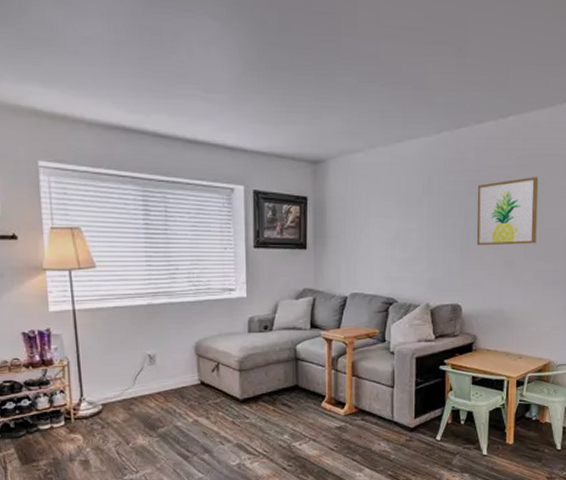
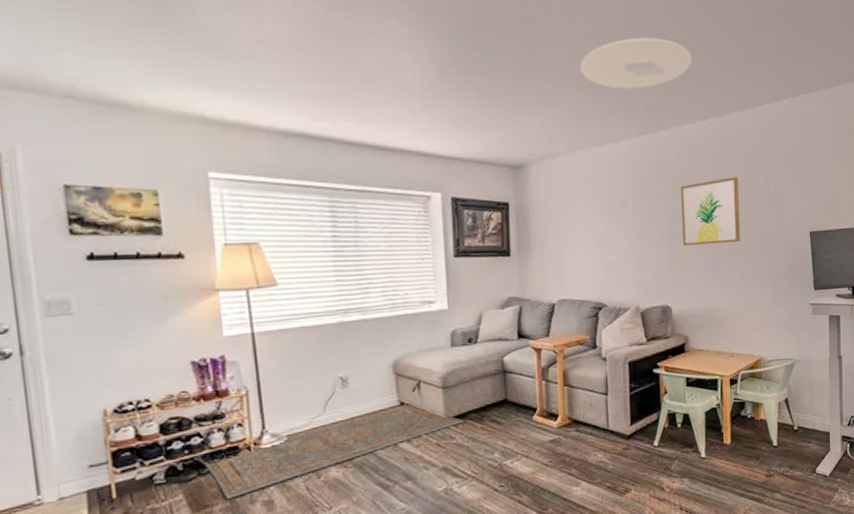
rug: none [30,382,258,456] -> present [202,402,464,499]
ceiling light: none [383,31,497,85] -> present [580,37,692,89]

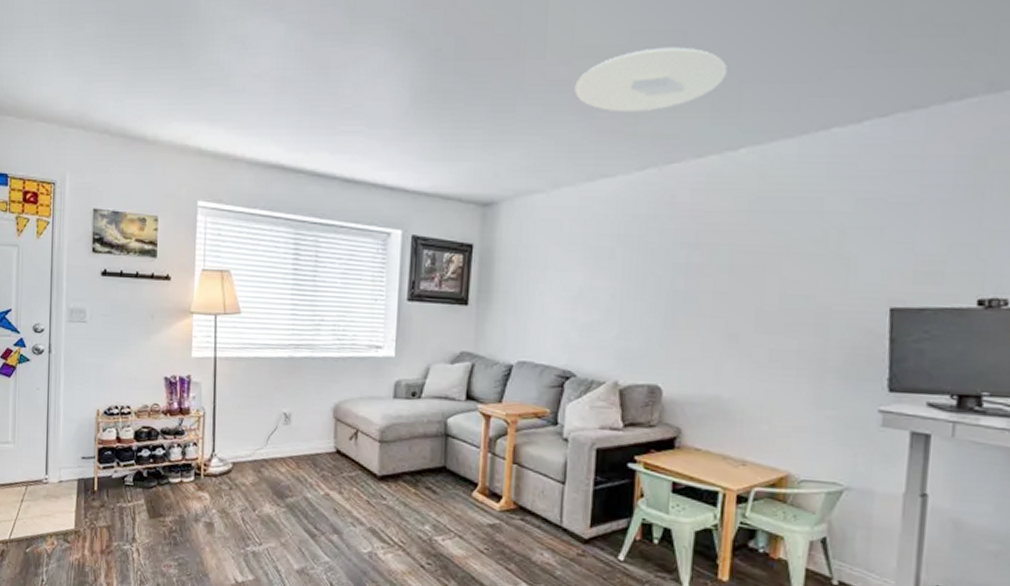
rug: present [202,402,464,499] -> none [162,451,398,513]
wall art: present [680,177,741,246] -> none [687,226,780,314]

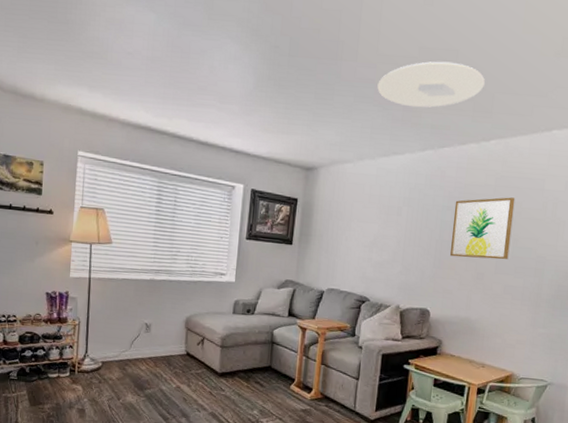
wall art: none [687,226,780,314] -> present [450,197,516,260]

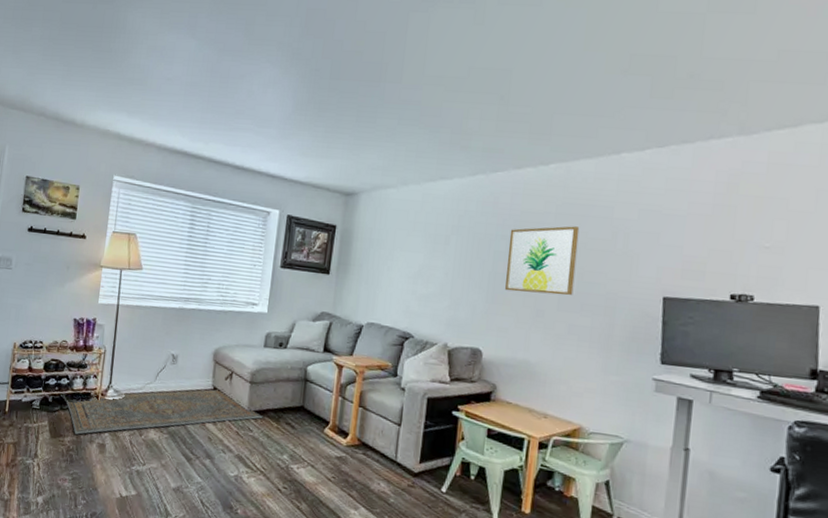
rug: none [42,353,234,402] -> present [65,389,263,435]
ceiling light: present [377,61,485,108] -> none [423,81,542,130]

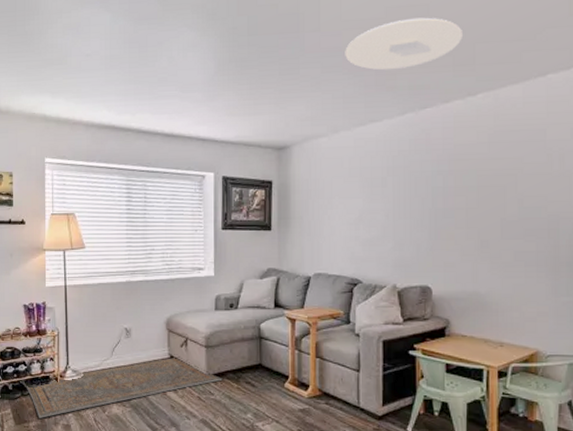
ceiling light: none [423,81,542,130] -> present [345,17,462,71]
wall art: present [505,226,580,296] -> none [445,153,515,225]

